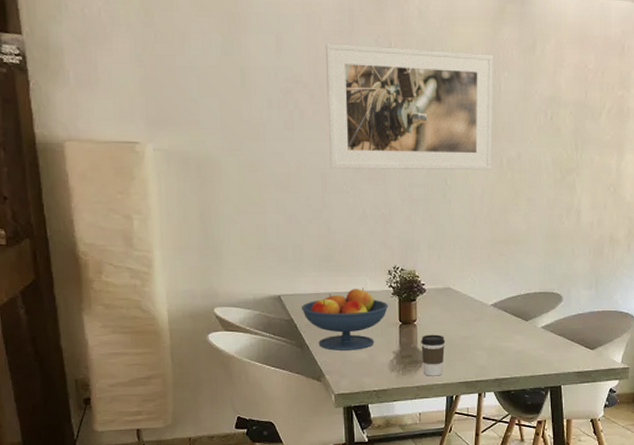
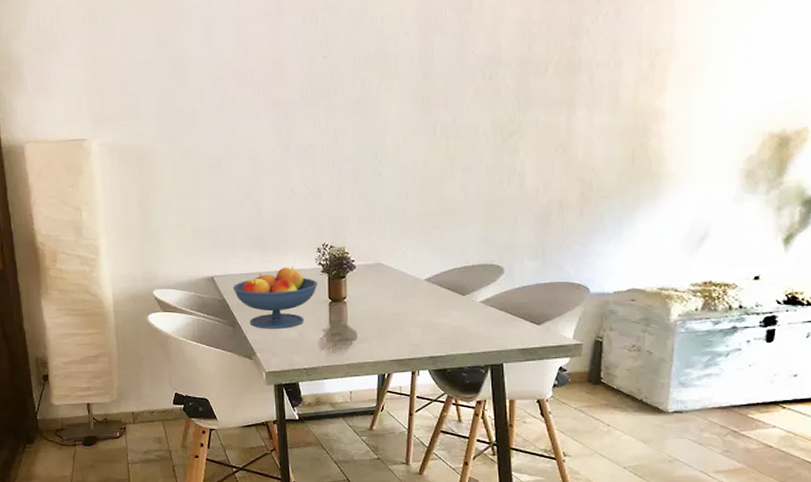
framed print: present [326,42,494,171] -> none [254,17,426,150]
coffee cup: present [421,334,446,376] -> none [351,311,377,354]

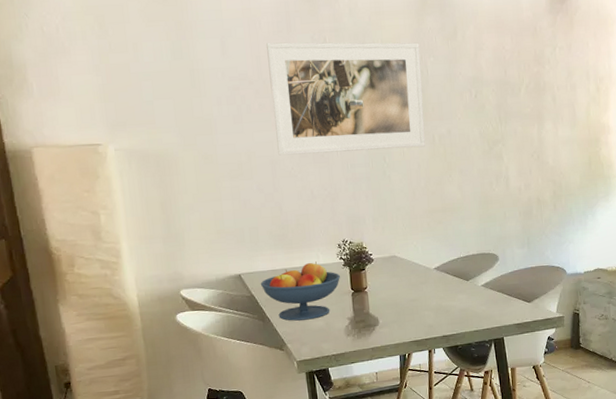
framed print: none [254,17,426,150] -> present [266,42,426,156]

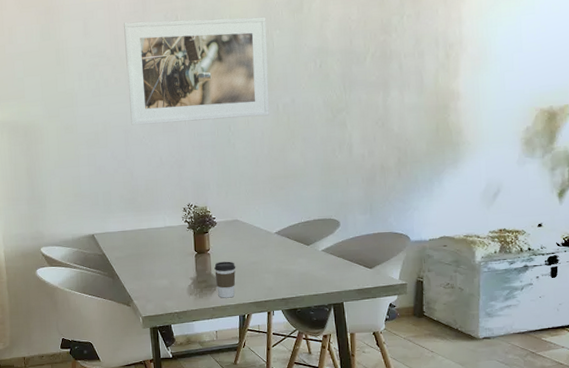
fruit bowl: present [260,262,340,321] -> none [111,224,185,279]
coffee cup: none [372,299,395,338] -> present [214,261,236,298]

